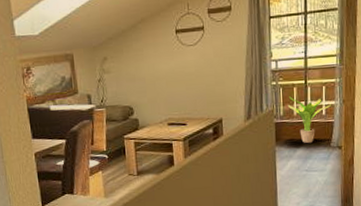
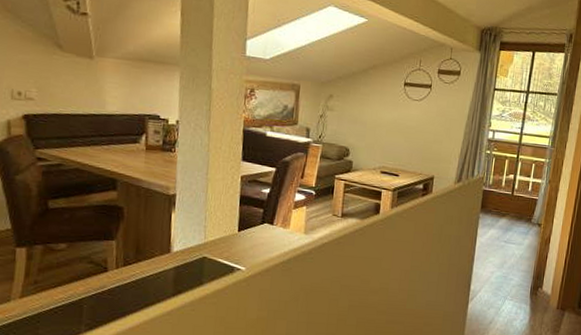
potted plant: present [287,96,331,144] -> none [497,167,538,216]

